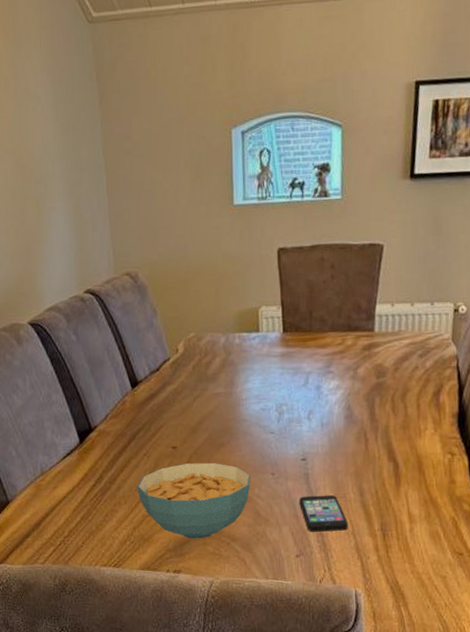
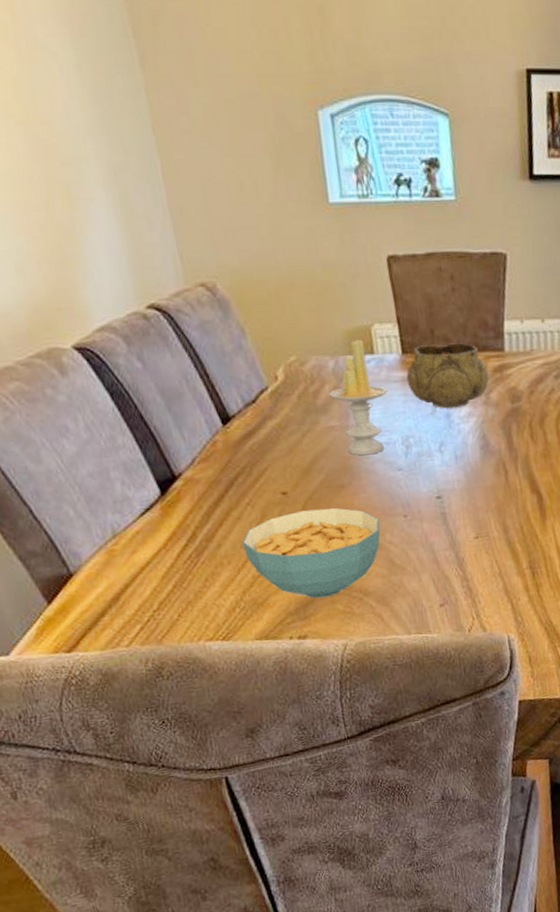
candle: none [217,319,268,419] -> present [328,339,388,455]
decorative bowl: none [285,323,358,381] -> present [406,342,489,409]
smartphone: present [299,494,348,532] -> none [438,534,494,578]

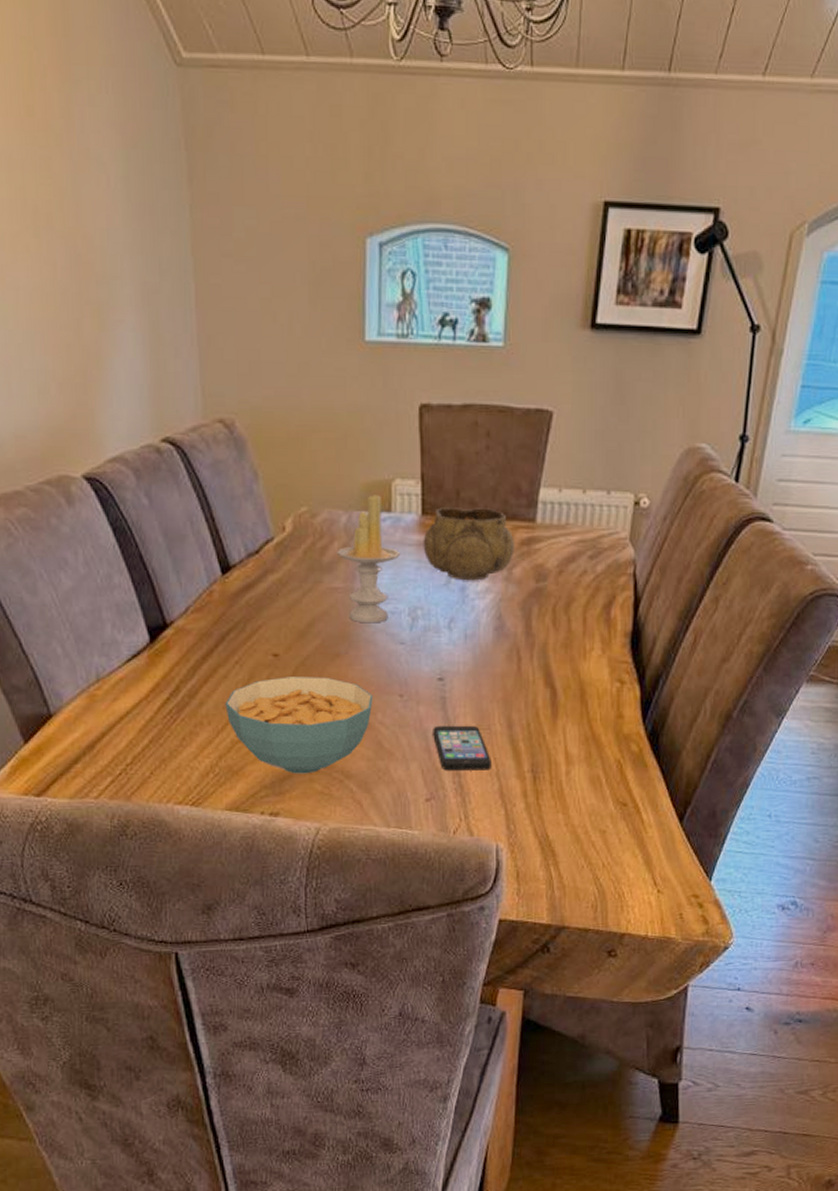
smartphone: none [438,534,494,578] -> present [433,725,491,771]

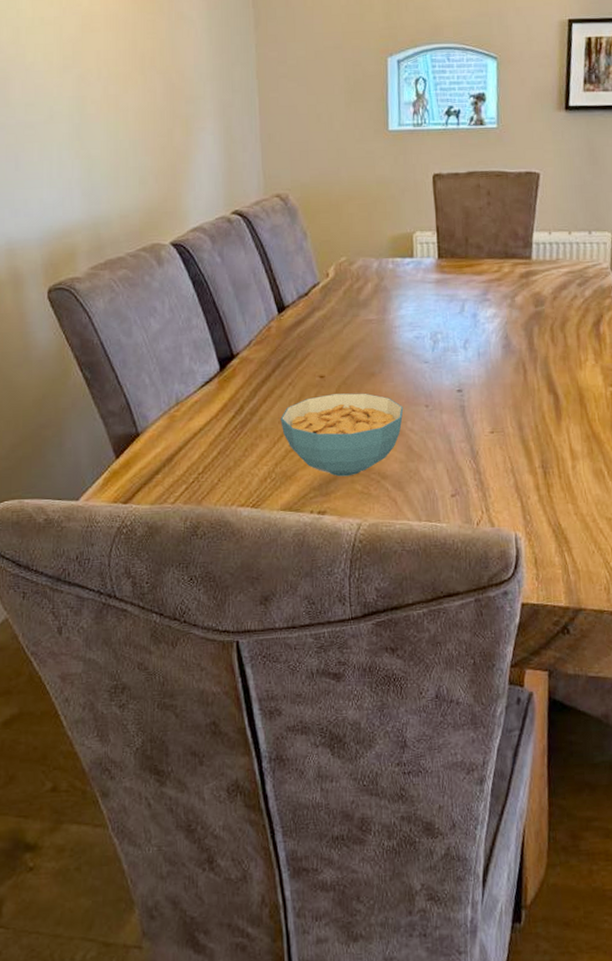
candle: present [336,495,401,624] -> none [370,244,422,347]
decorative bowl: present [423,507,514,581] -> none [440,250,516,309]
smartphone: present [433,725,491,771] -> none [455,429,507,469]

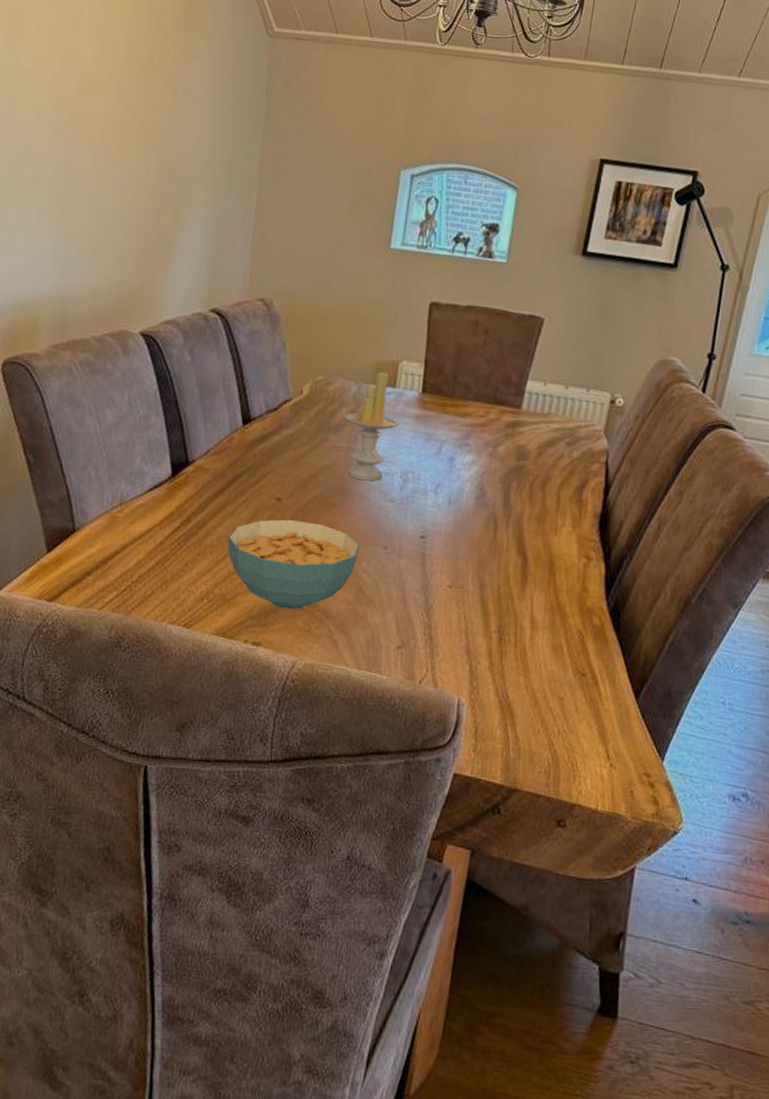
candle: none [370,244,422,347] -> present [343,371,400,481]

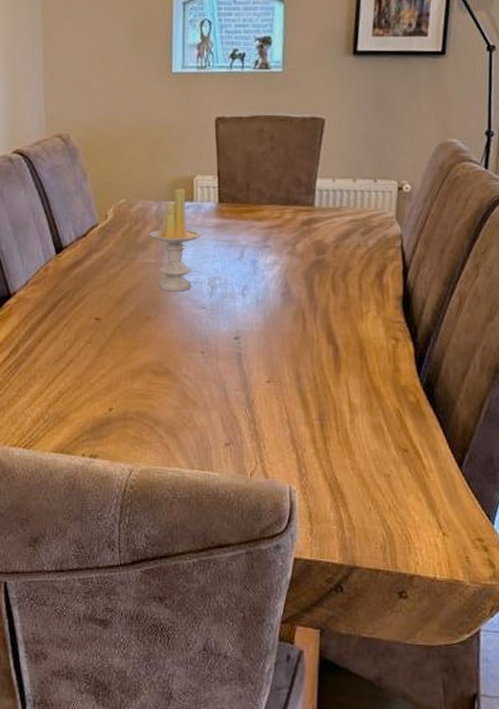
cereal bowl: present [227,519,361,610] -> none [55,337,179,421]

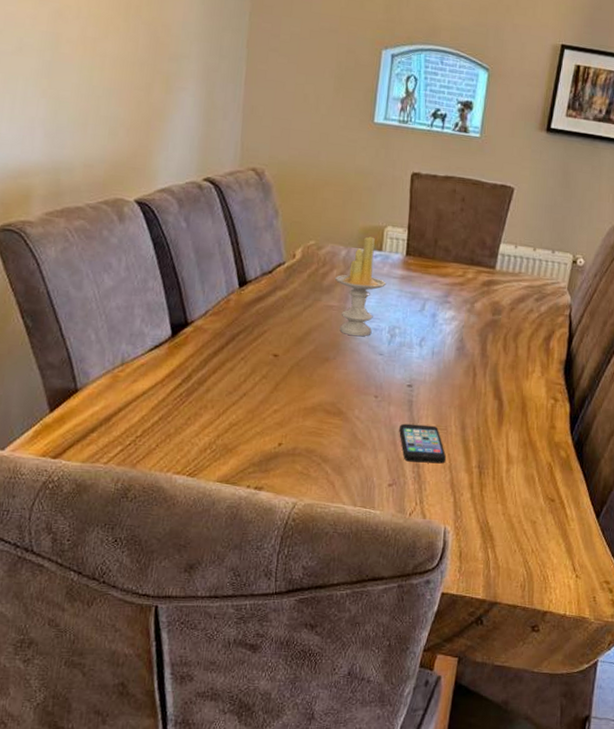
smartphone: none [230,378,283,419] -> present [399,423,446,464]

